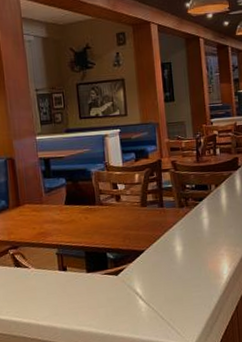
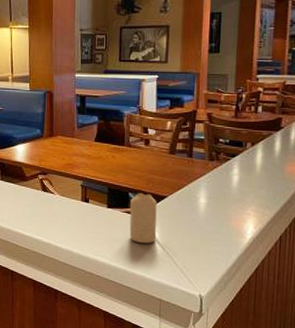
candle: none [109,250,140,304] -> present [129,193,157,244]

